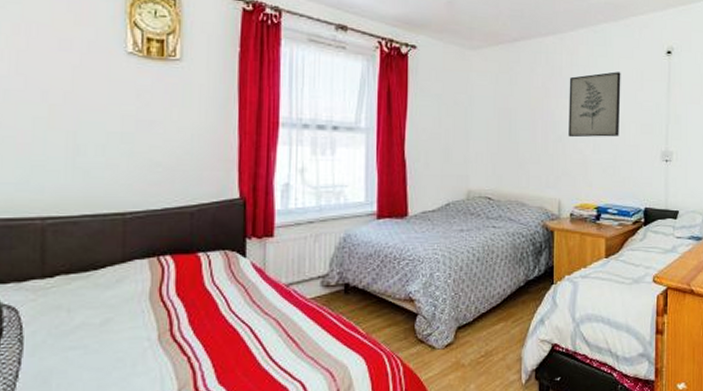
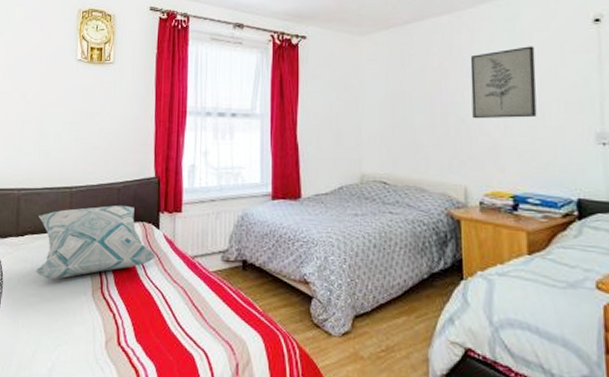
decorative pillow: none [72,233,242,326] -> present [34,205,156,279]

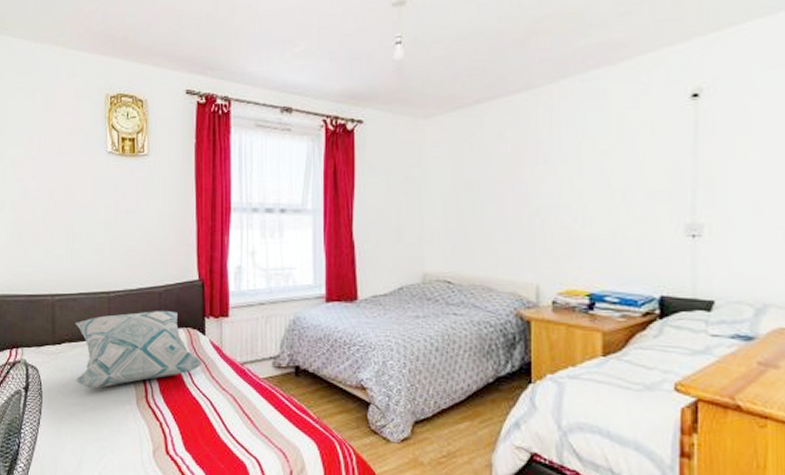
wall art: present [470,46,537,119] -> none [548,127,622,211]

